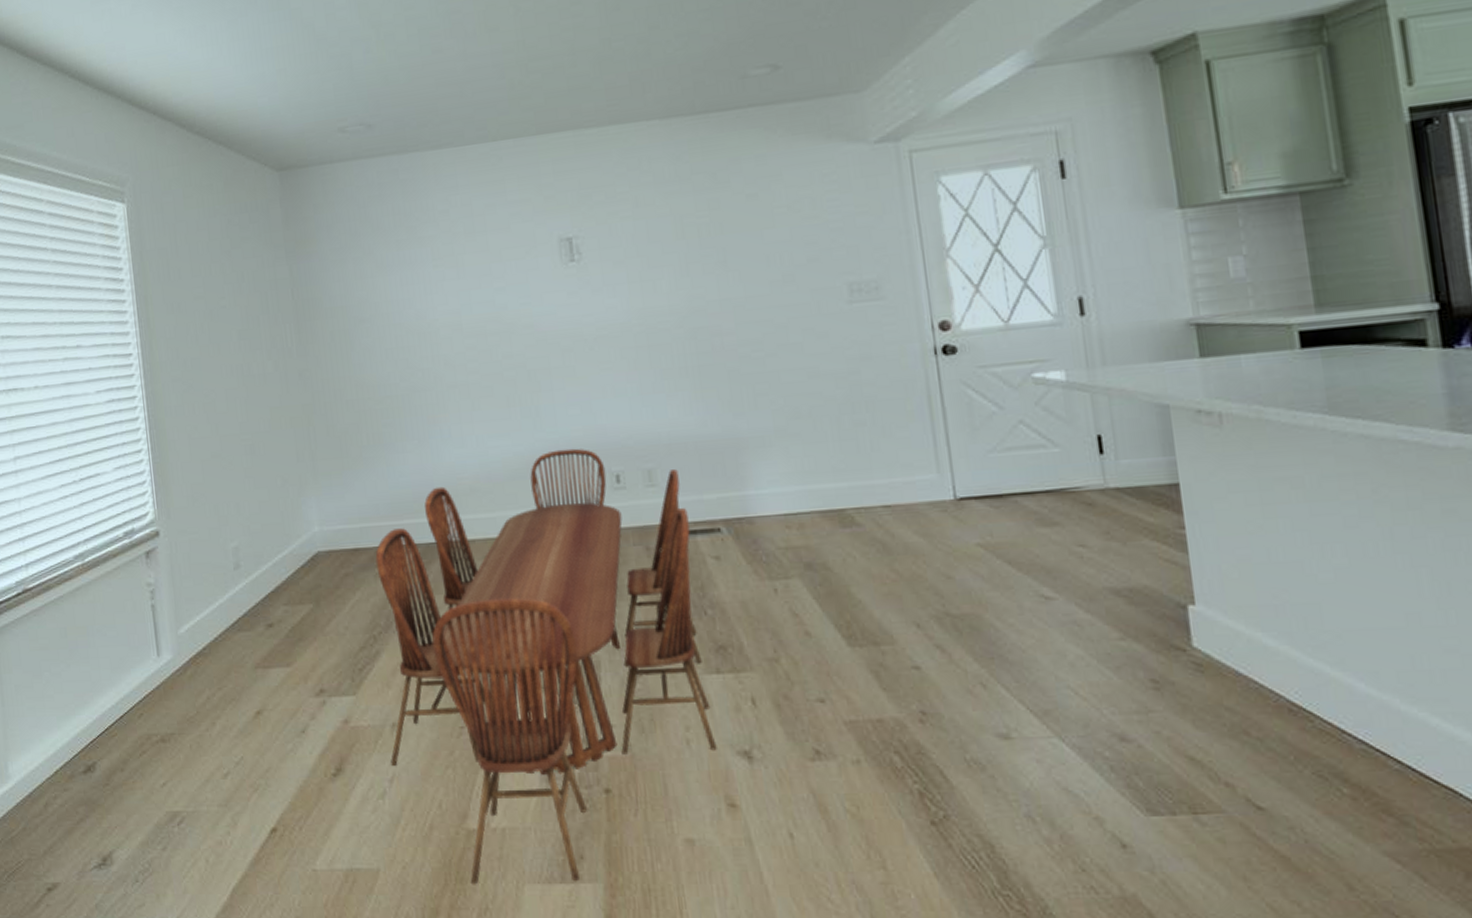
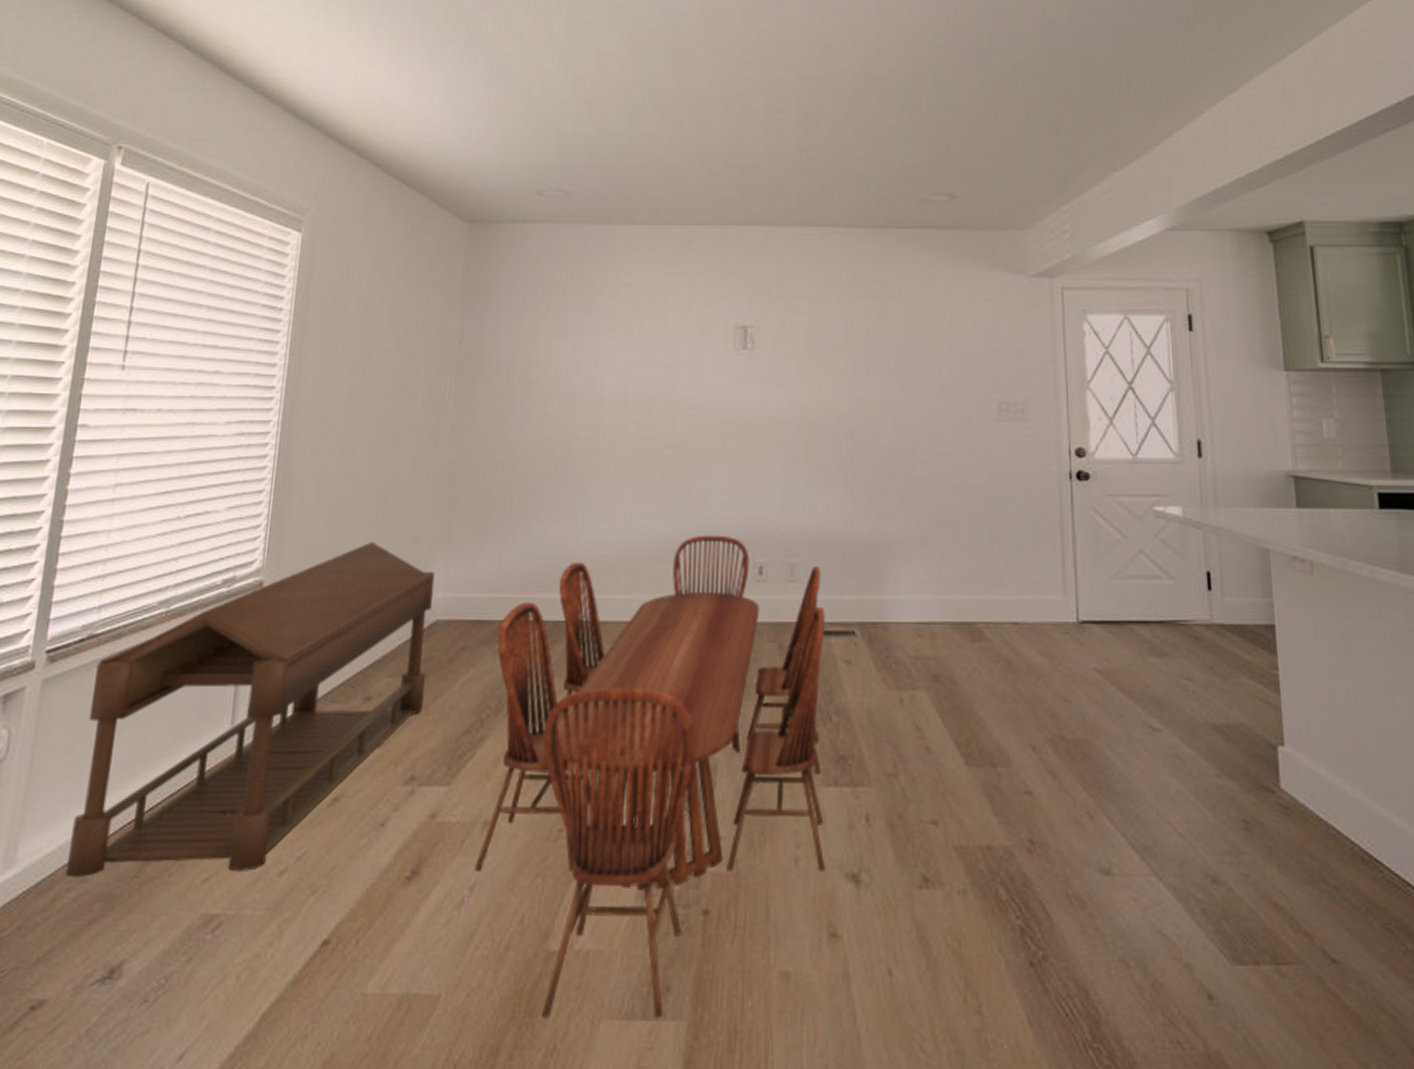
bench: none [36,486,320,788] -> present [66,541,435,878]

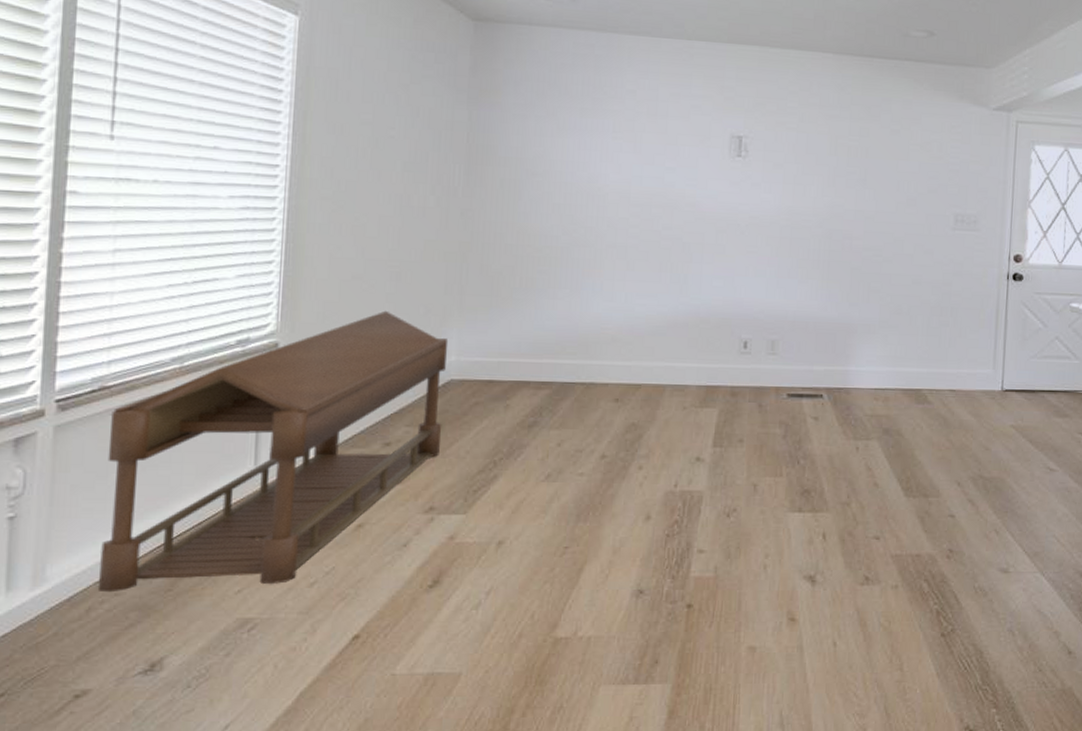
dining set: present [475,535,825,1019] -> none [491,314,799,687]

